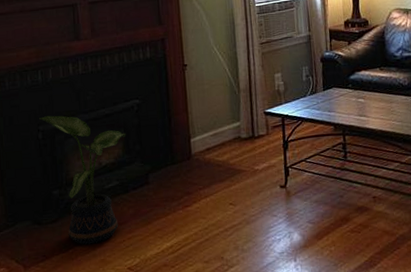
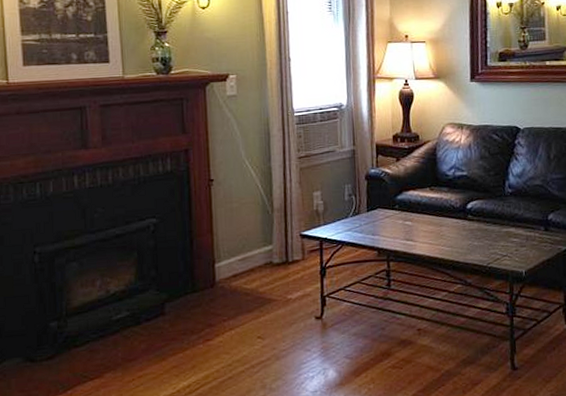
potted plant: present [39,115,126,245] -> none [36,235,140,385]

